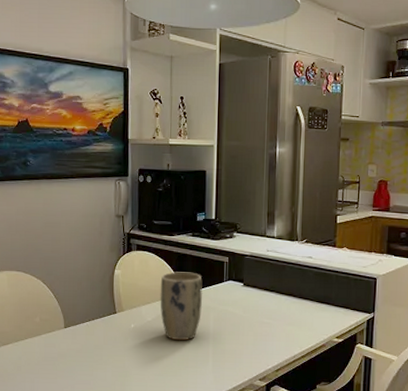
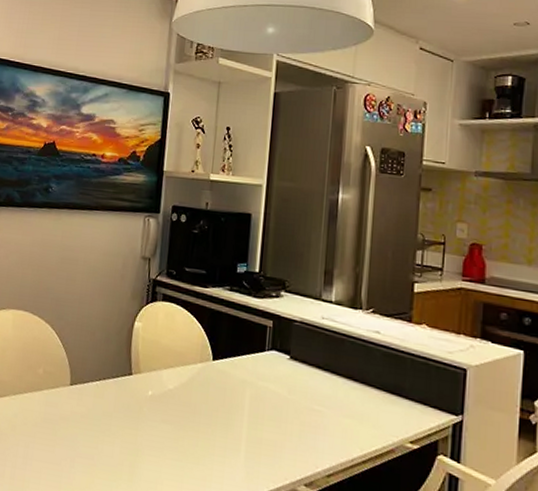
plant pot: present [160,272,203,341] -> none [185,331,239,420]

